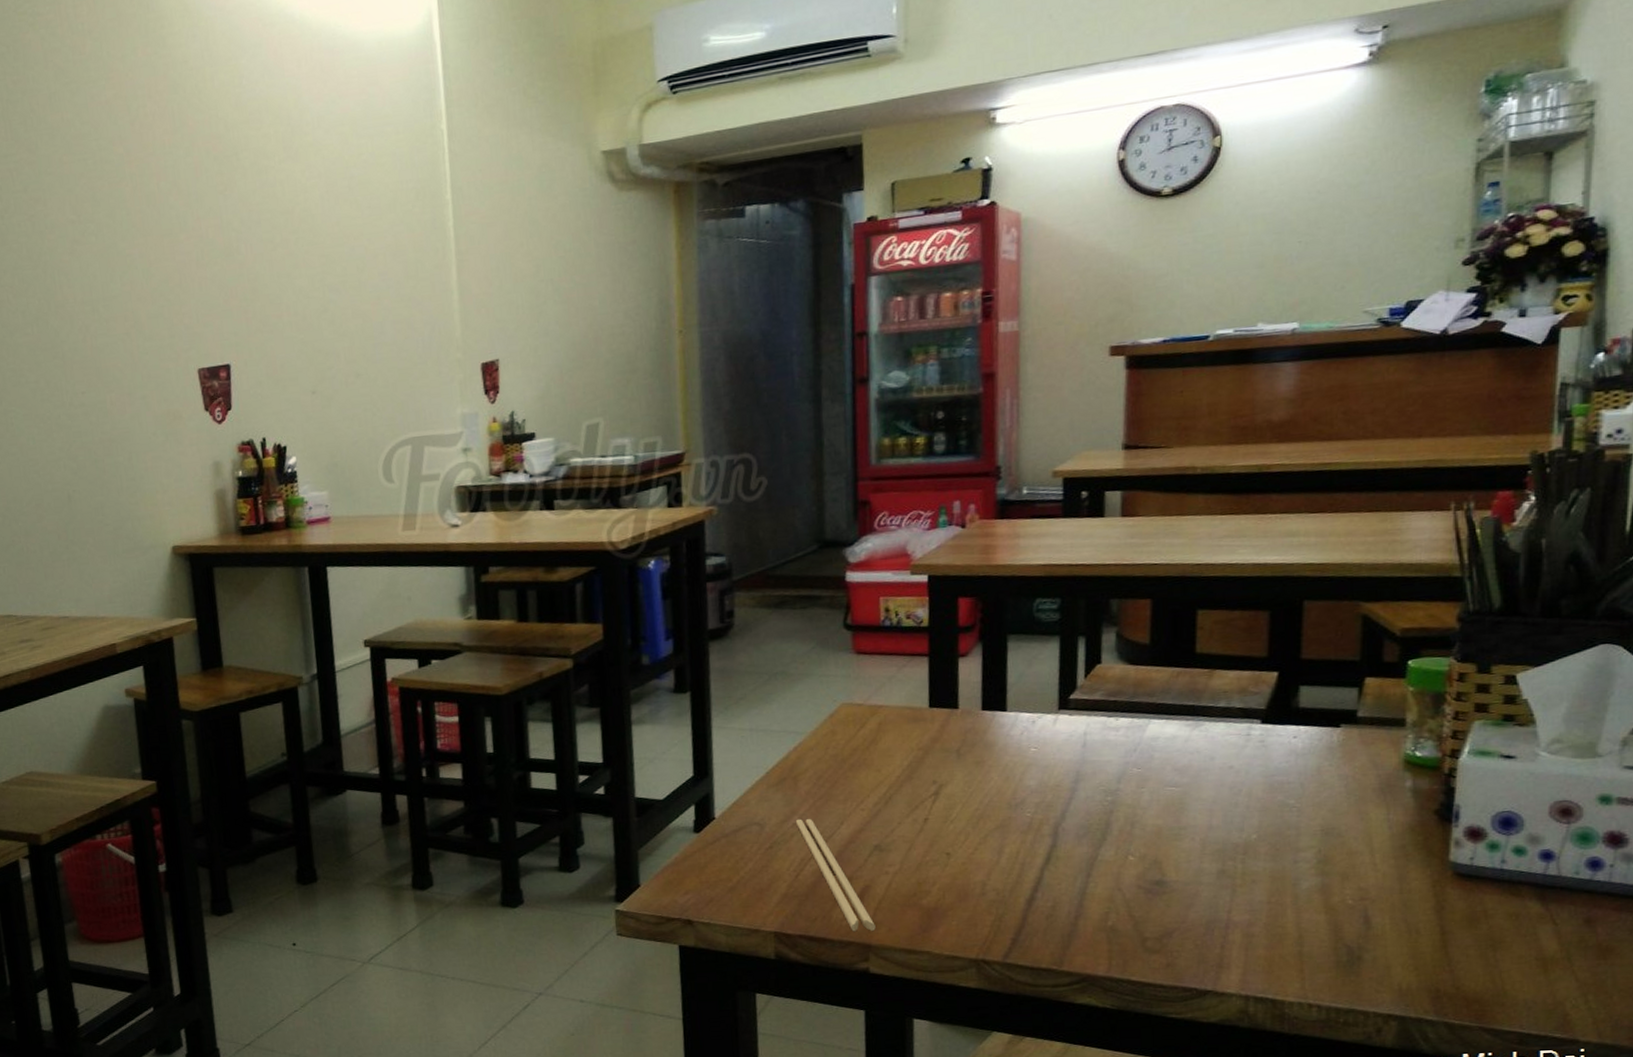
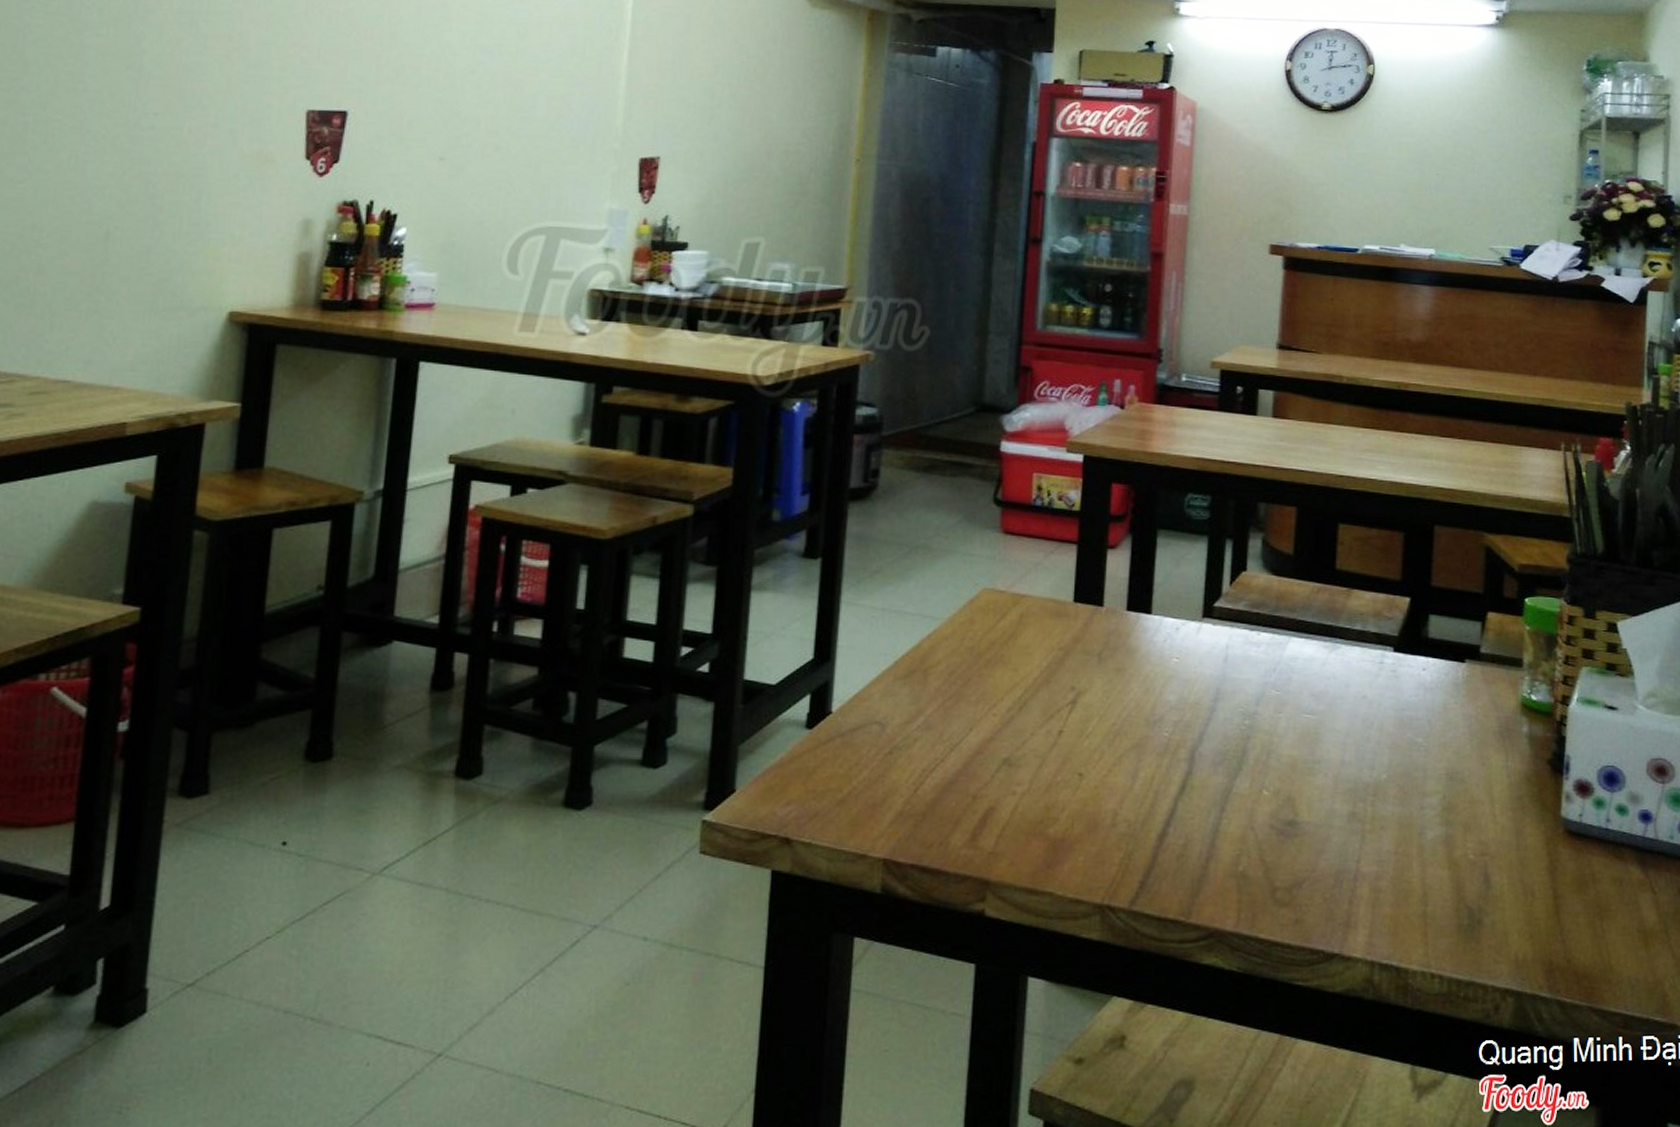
chopsticks: present [795,818,876,932] -> none [920,720,996,864]

